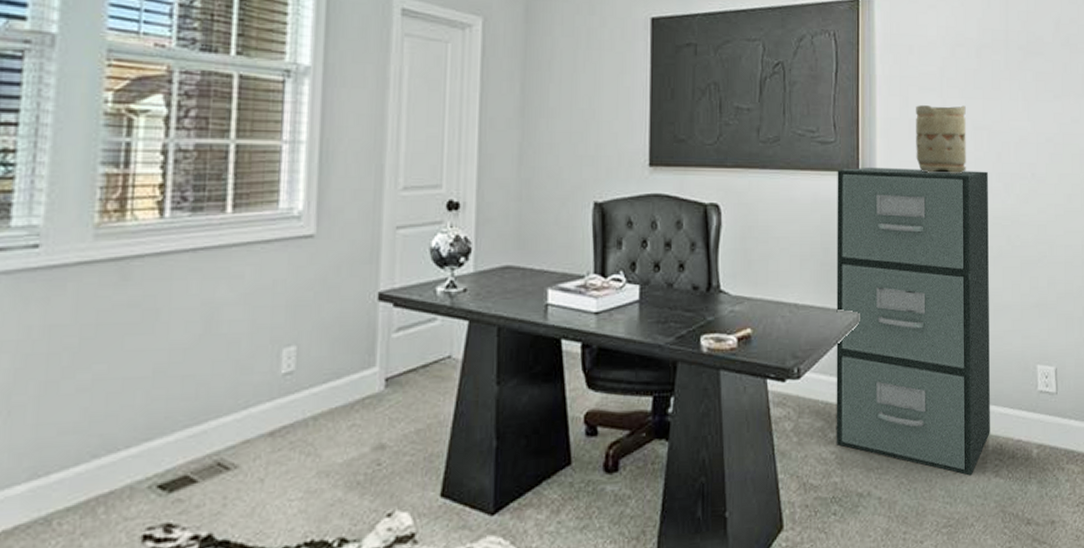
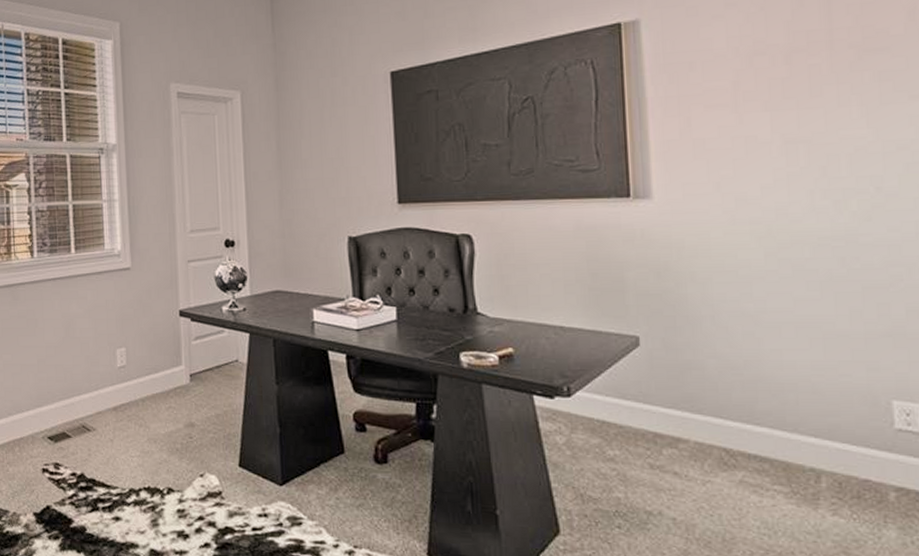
filing cabinet: present [836,167,990,476] -> none [603,188,823,510]
vase: present [916,105,966,174] -> none [701,119,775,194]

